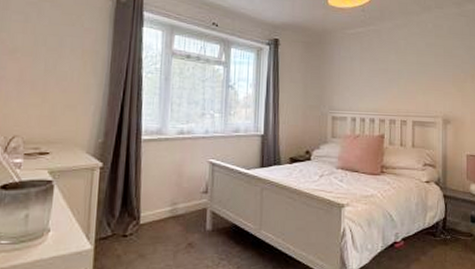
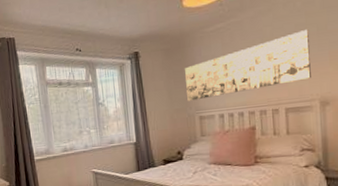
wall art: none [322,50,437,100] -> present [185,30,311,101]

